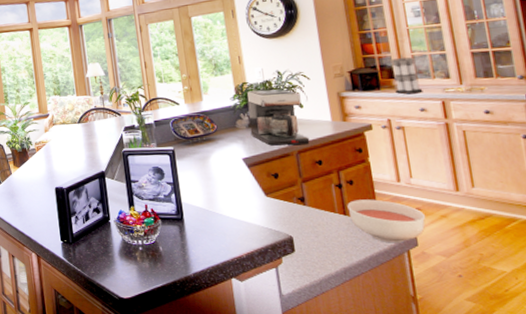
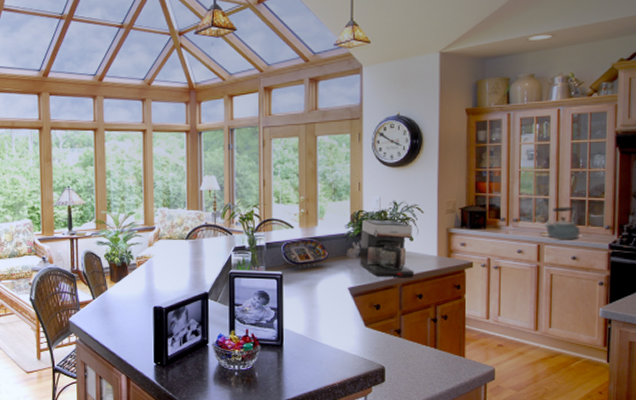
bowl: present [347,199,426,243] -> none [439,334,506,377]
spice rack: present [390,54,423,95] -> none [499,196,523,236]
kettle: none [444,59,491,95] -> present [543,206,581,240]

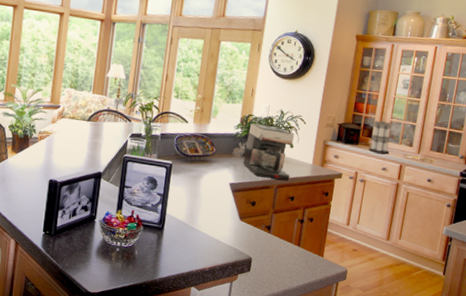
spice rack: none [499,196,523,236] -> present [369,118,392,155]
kettle: present [543,206,581,240] -> none [407,133,439,165]

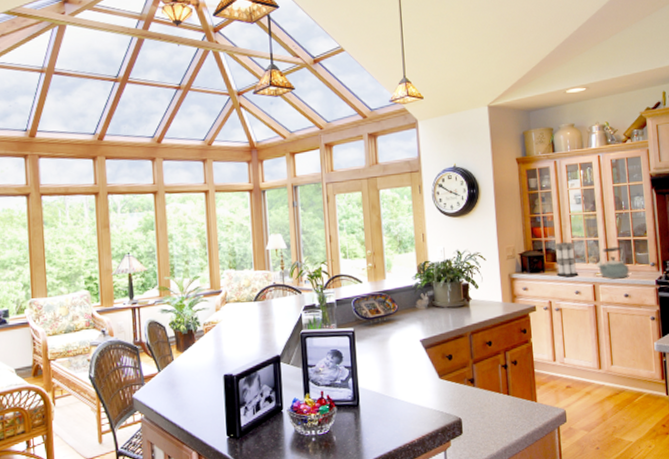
coffee maker: present [243,123,294,181] -> none [428,269,482,327]
kettle: none [407,133,439,165] -> present [595,246,630,279]

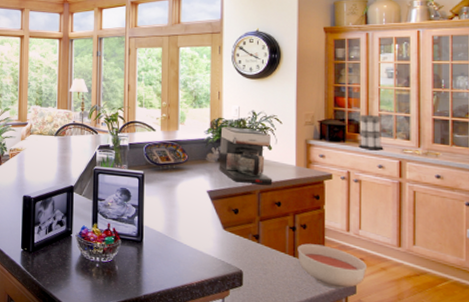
coffee maker: none [428,269,482,327] -> present [219,126,273,186]
bowl: none [510,378,574,421] -> present [297,243,368,289]
kettle: present [595,246,630,279] -> none [404,125,445,159]

